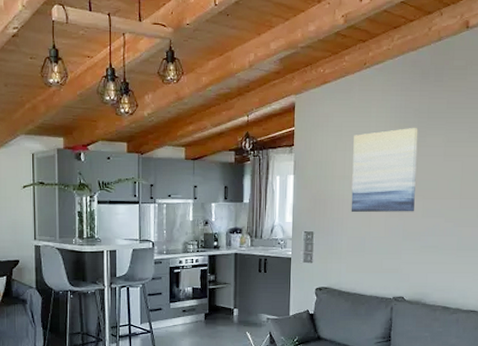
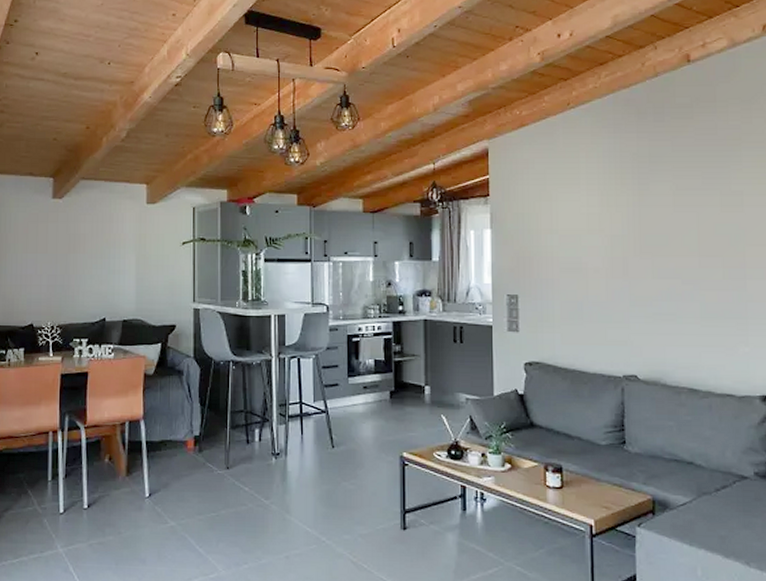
wall art: present [351,128,419,212] -> none [560,174,642,272]

